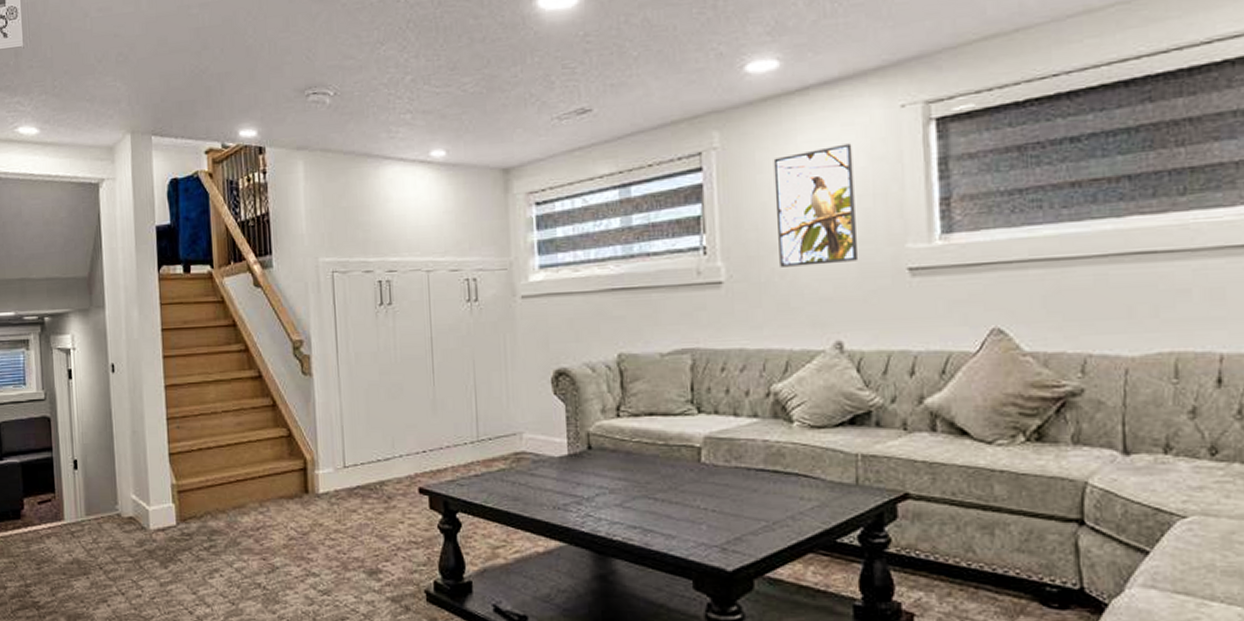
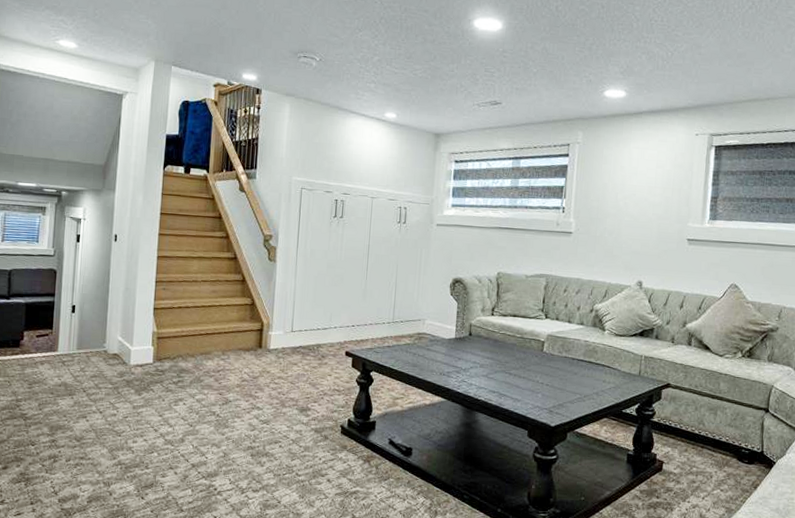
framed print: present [773,143,857,267] -> none [610,153,664,230]

